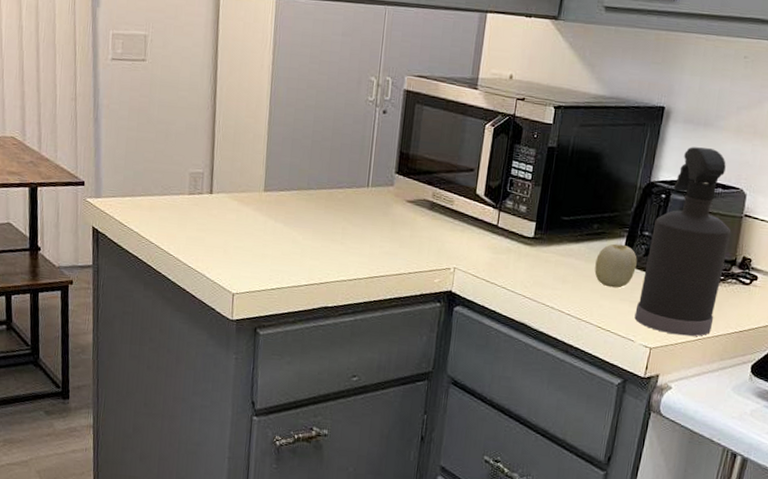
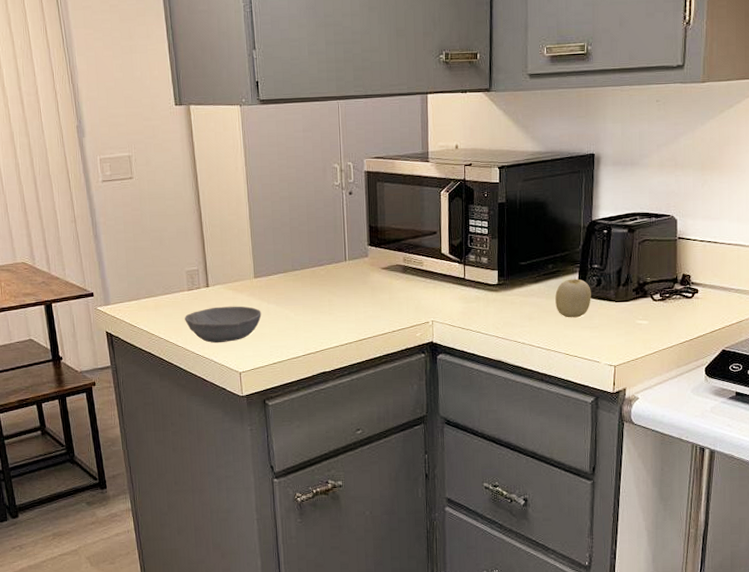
bowl: none [181,217,266,258] -> present [185,306,262,343]
spray bottle: present [634,147,732,337] -> none [596,184,669,351]

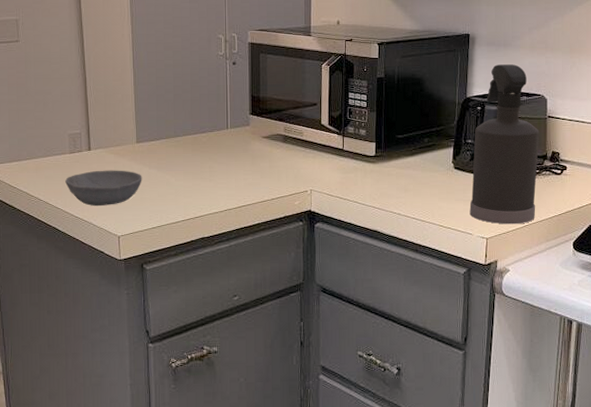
fruit: present [555,279,591,318] -> none [430,153,465,191]
spray bottle: none [596,184,669,351] -> present [469,64,540,224]

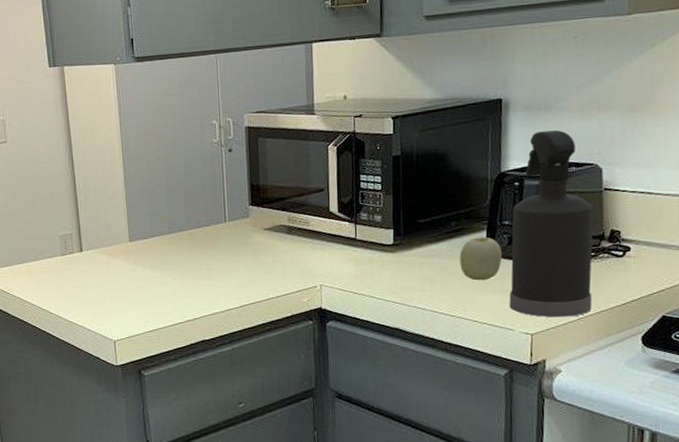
bowl: present [65,170,142,207] -> none [58,271,137,310]
fruit: none [430,153,465,191] -> present [460,237,502,281]

